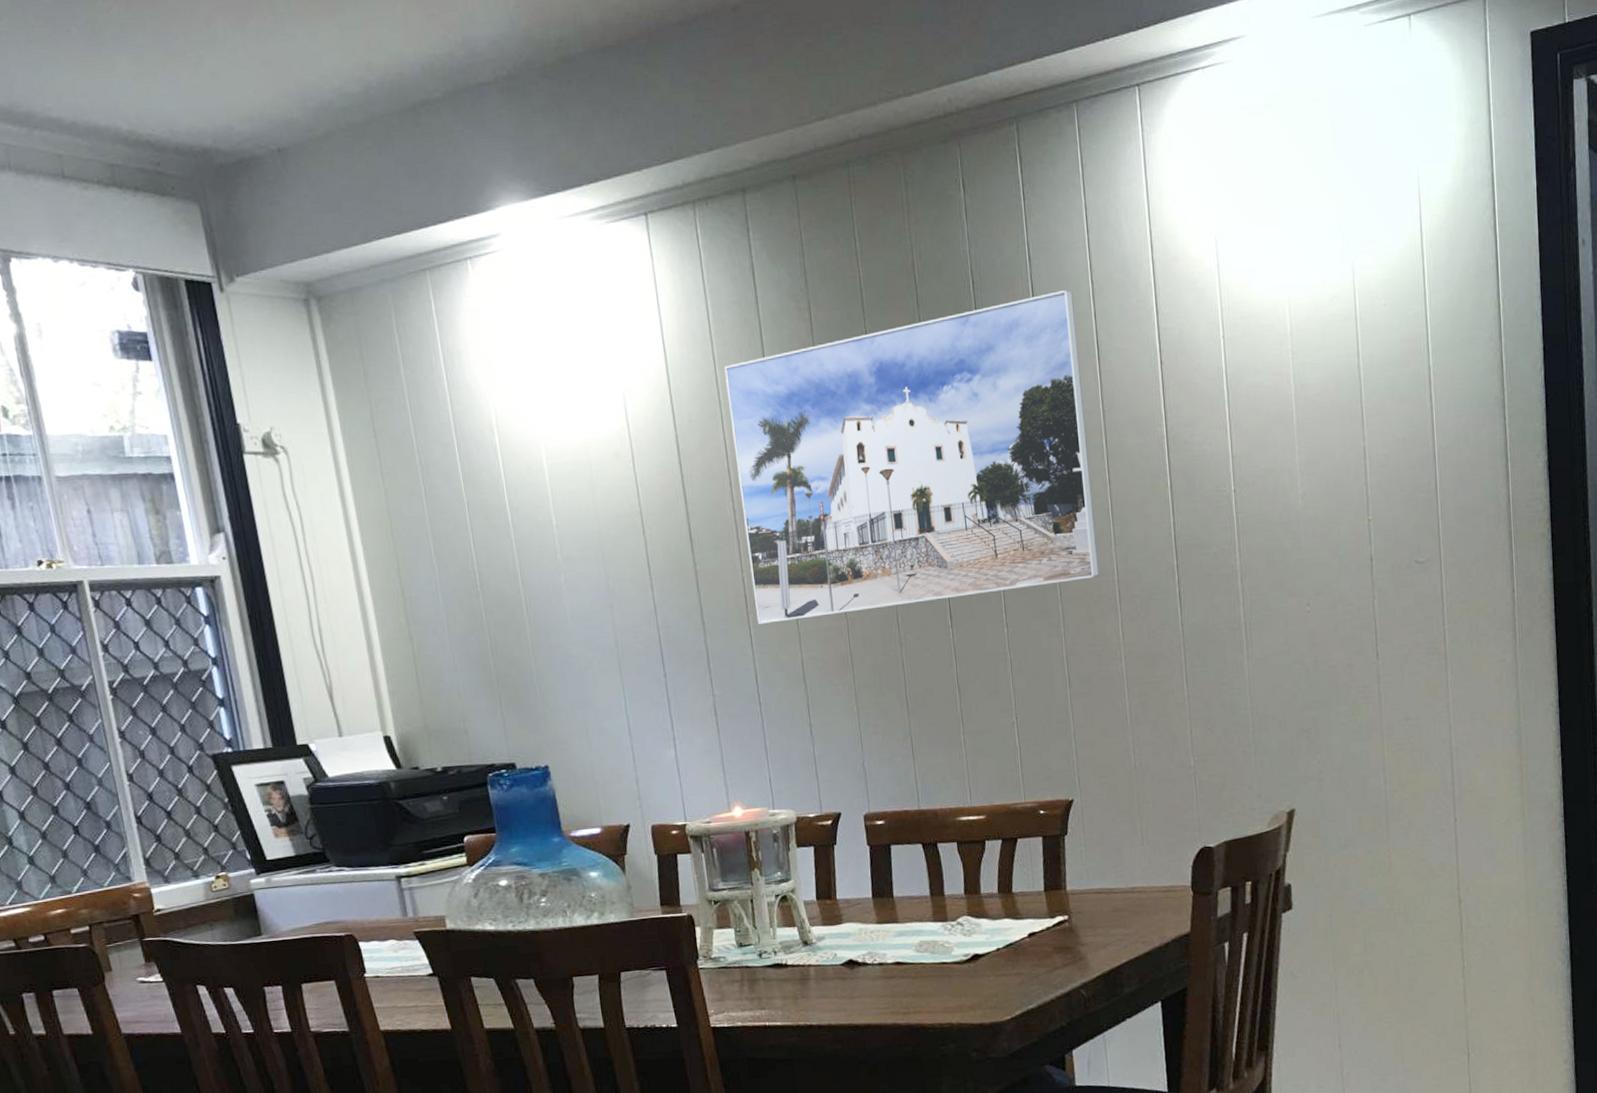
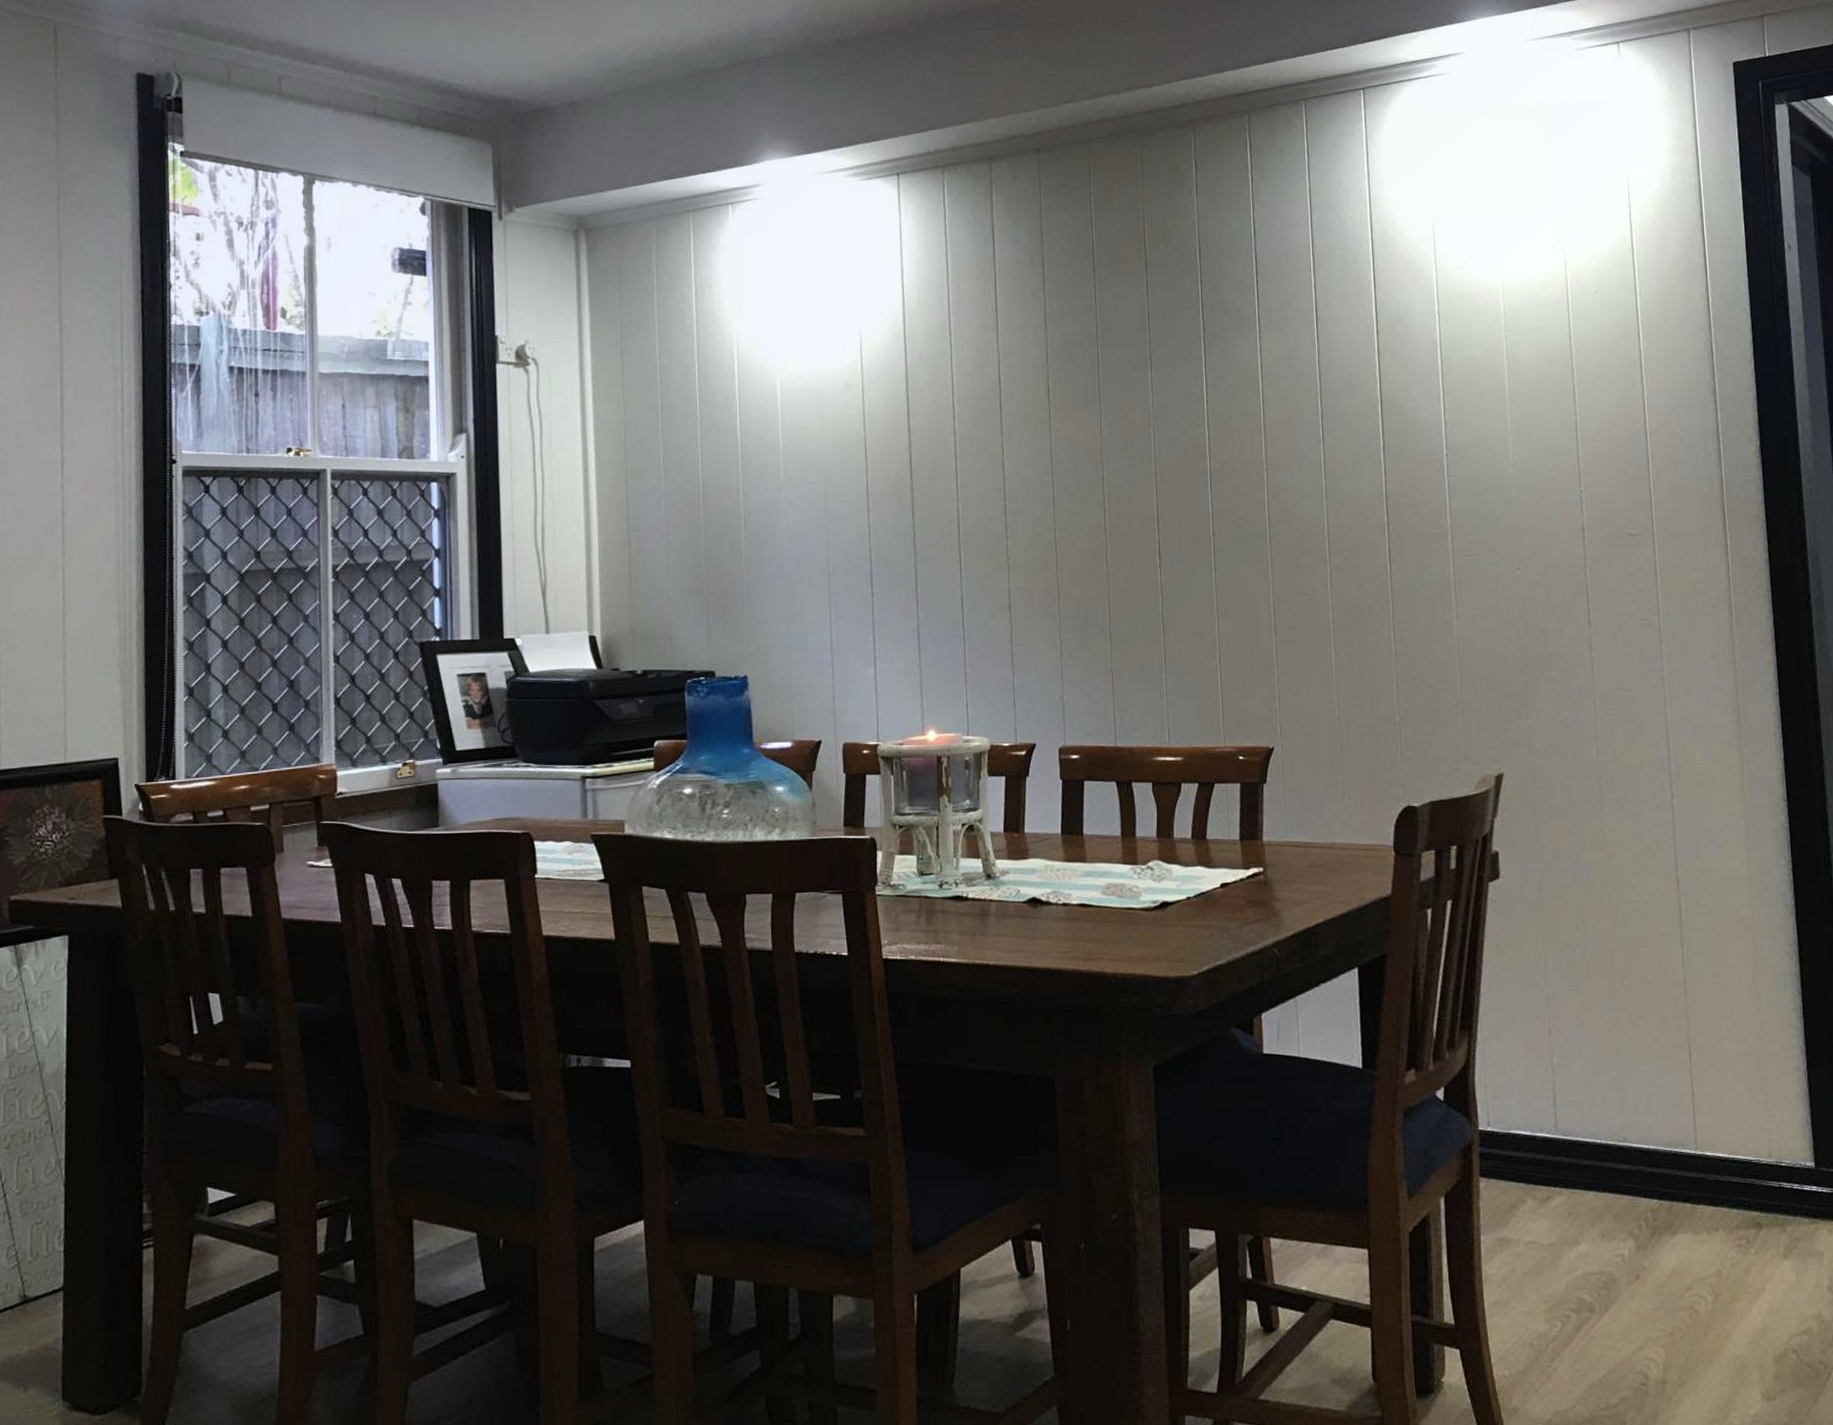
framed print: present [724,290,1100,624] -> none [958,262,1310,552]

